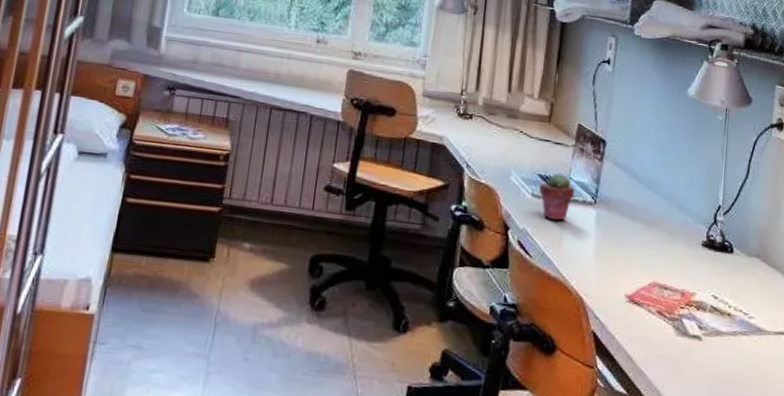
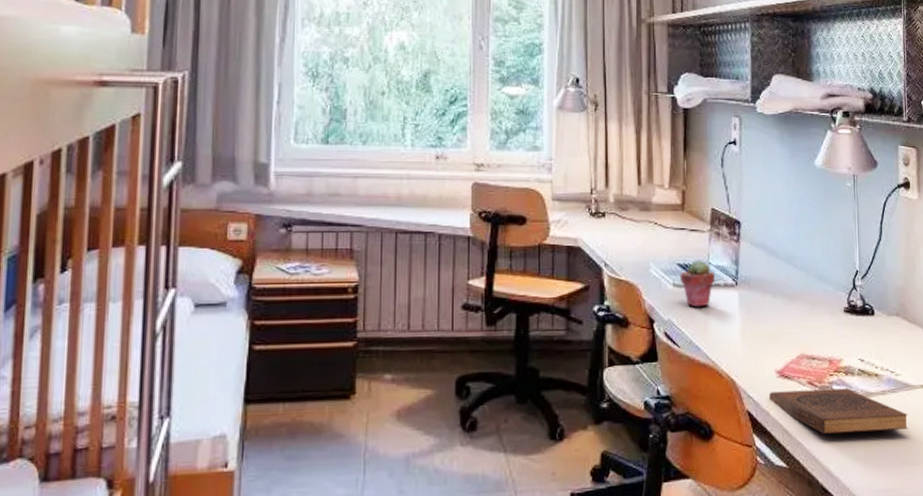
book: none [616,316,758,375] -> present [769,388,909,434]

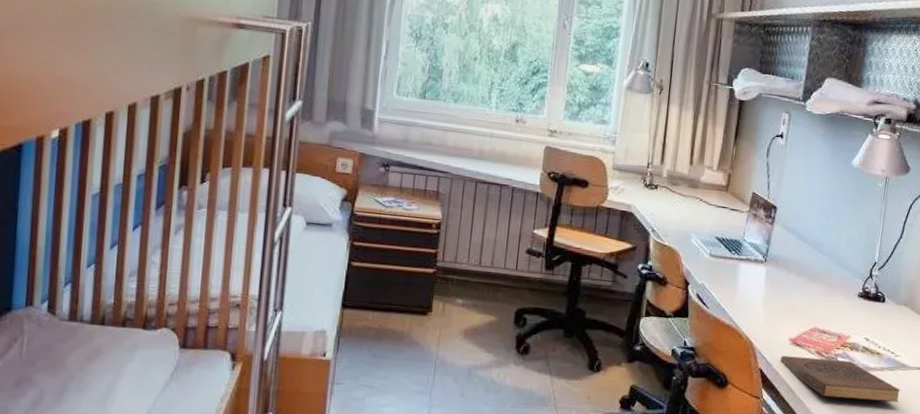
potted succulent: present [680,259,716,308] -> none [716,235,748,277]

